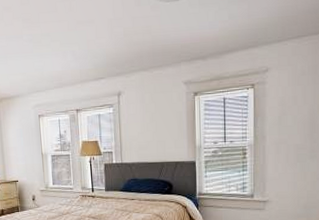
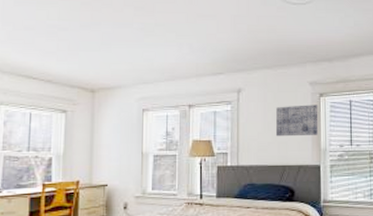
wall art: none [153,104,193,136] -> present [275,105,319,137]

